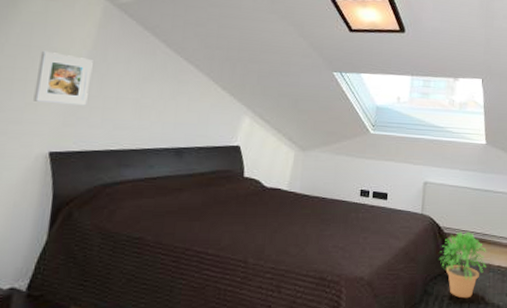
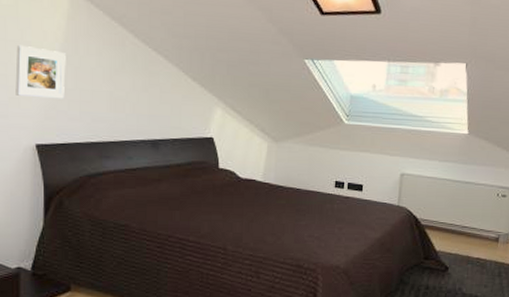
potted plant: present [439,231,487,299] -> none [416,223,466,289]

